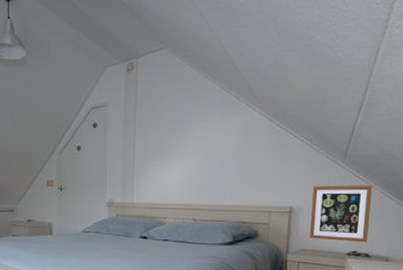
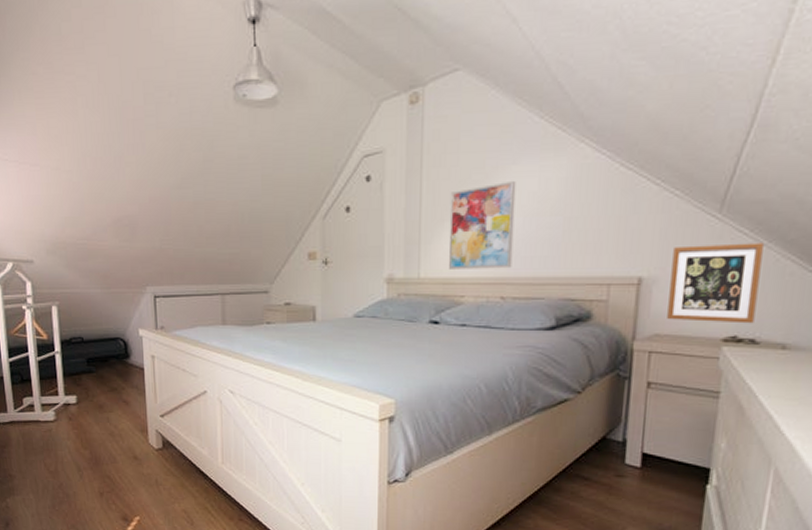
wall art: none [154,132,204,198] -> present [448,180,516,269]

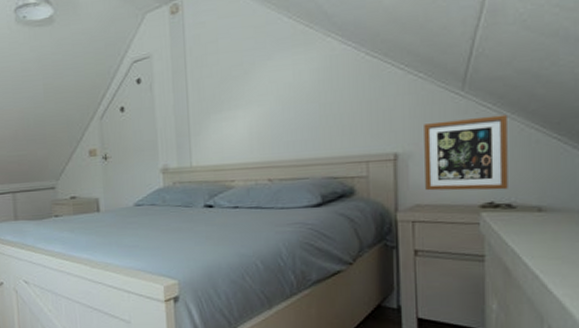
wall art: present [448,180,516,269] -> none [214,74,276,157]

